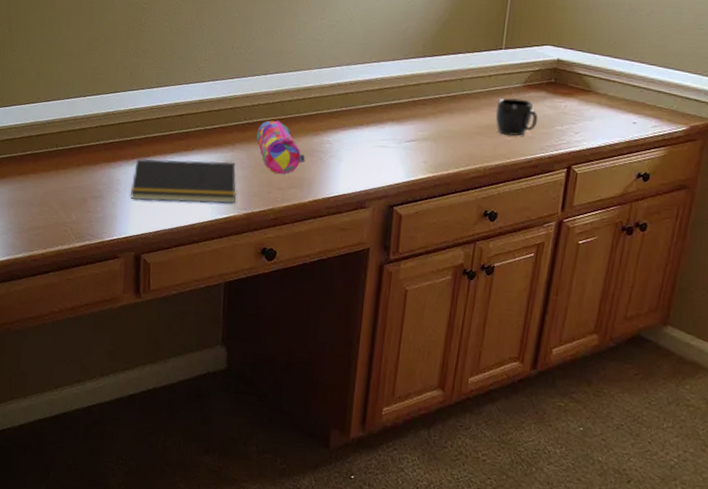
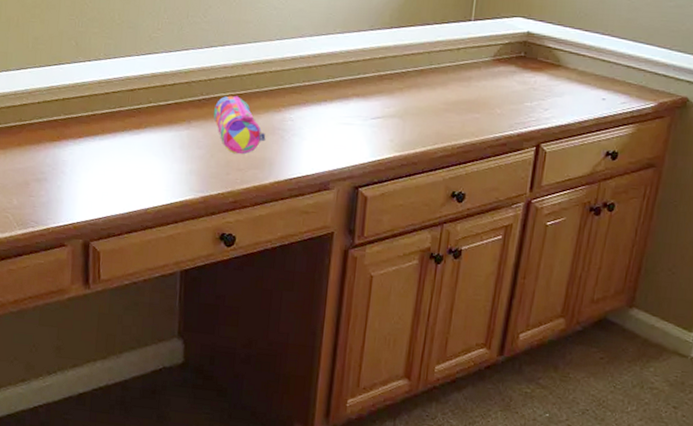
notepad: present [130,158,237,204] -> none [78,137,193,186]
mug: present [495,98,538,136] -> none [463,72,508,113]

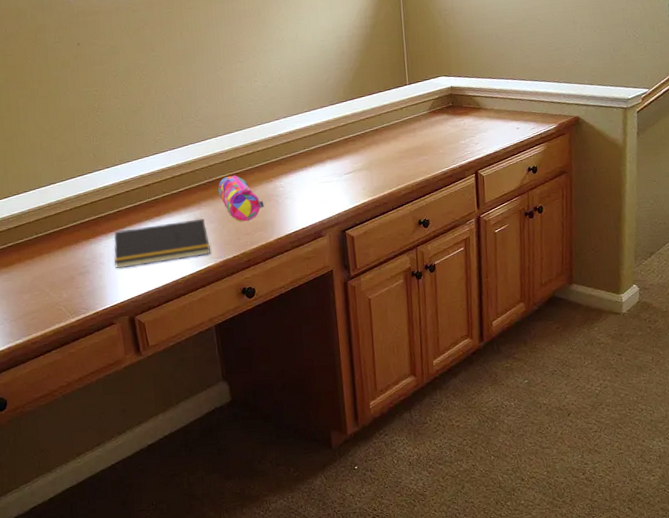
notepad: none [78,137,193,186] -> present [114,218,211,269]

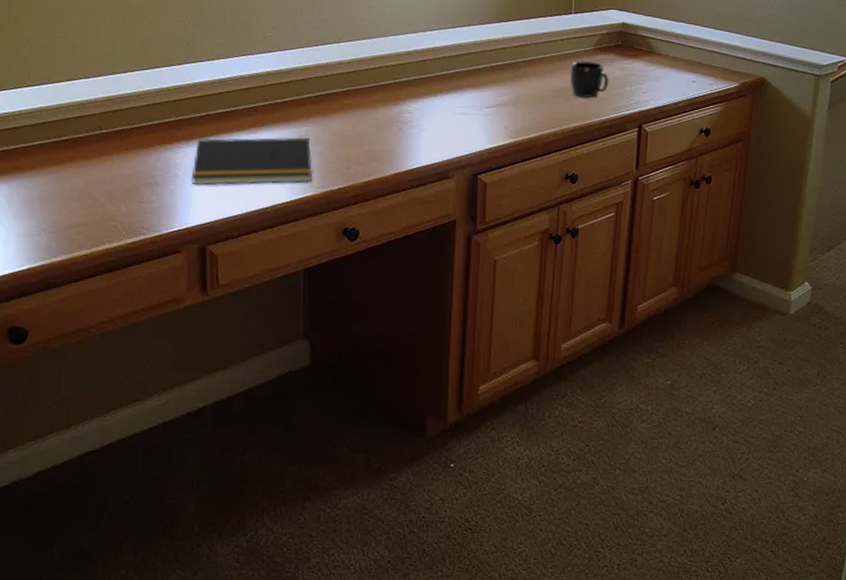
pencil case: present [217,175,265,222] -> none [331,91,385,148]
mug: none [411,123,446,155] -> present [570,61,609,98]

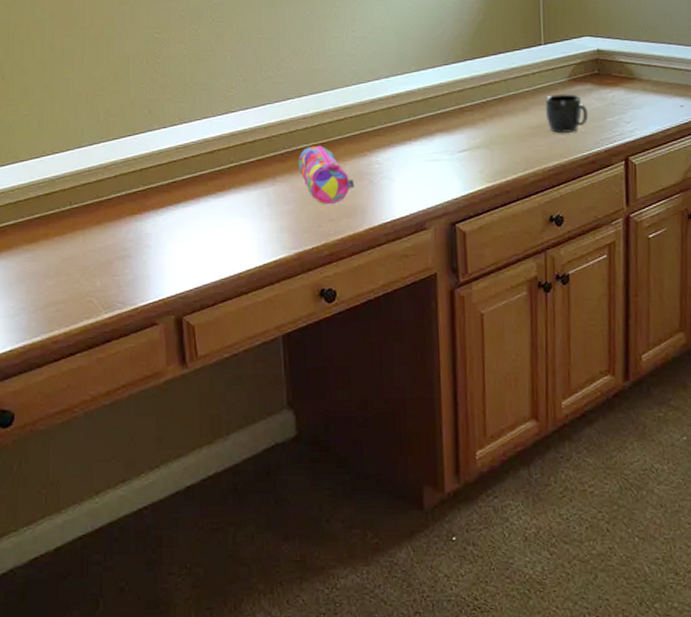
notepad: present [192,137,313,186] -> none [163,197,284,255]
pencil case: none [331,91,385,148] -> present [297,145,355,205]

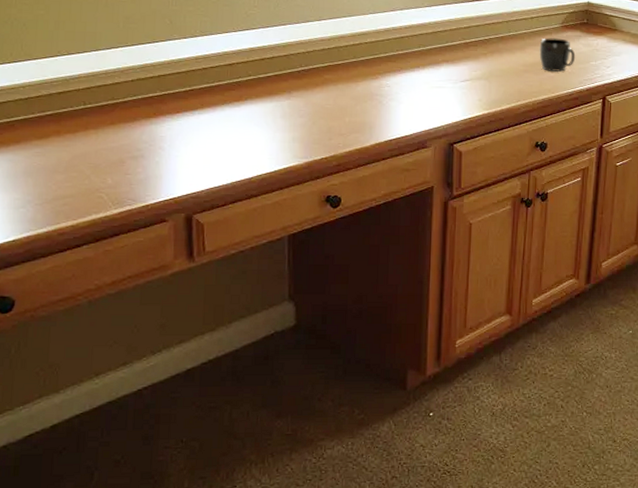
pencil case: present [297,145,355,205] -> none [313,66,365,120]

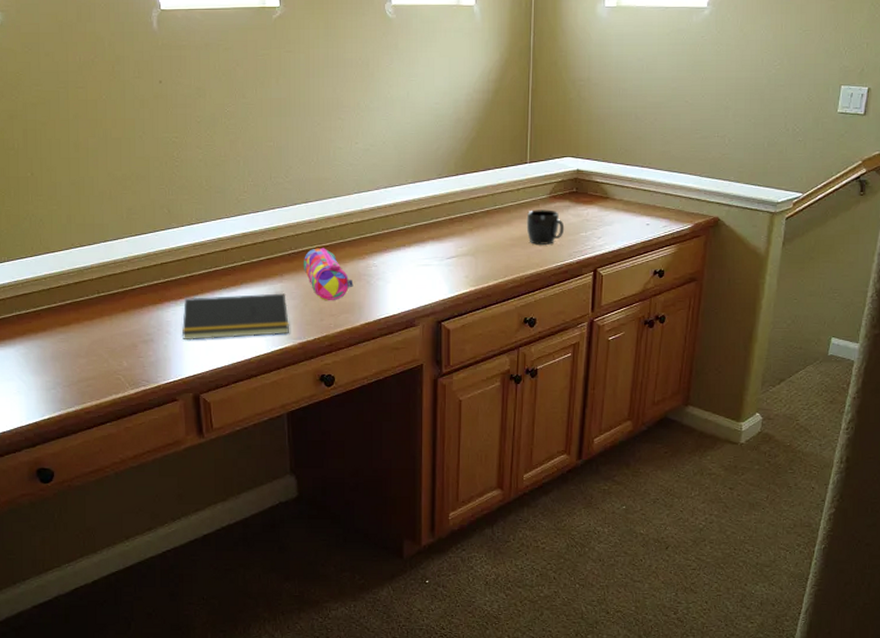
notepad: none [177,110,296,157] -> present [182,293,290,340]
pencil case: none [313,66,365,120] -> present [303,248,354,301]

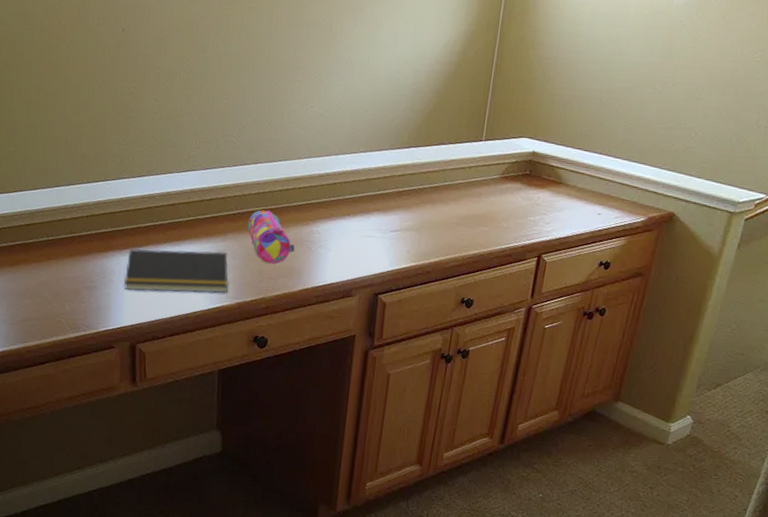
mug: present [526,209,565,244] -> none [474,189,514,226]

